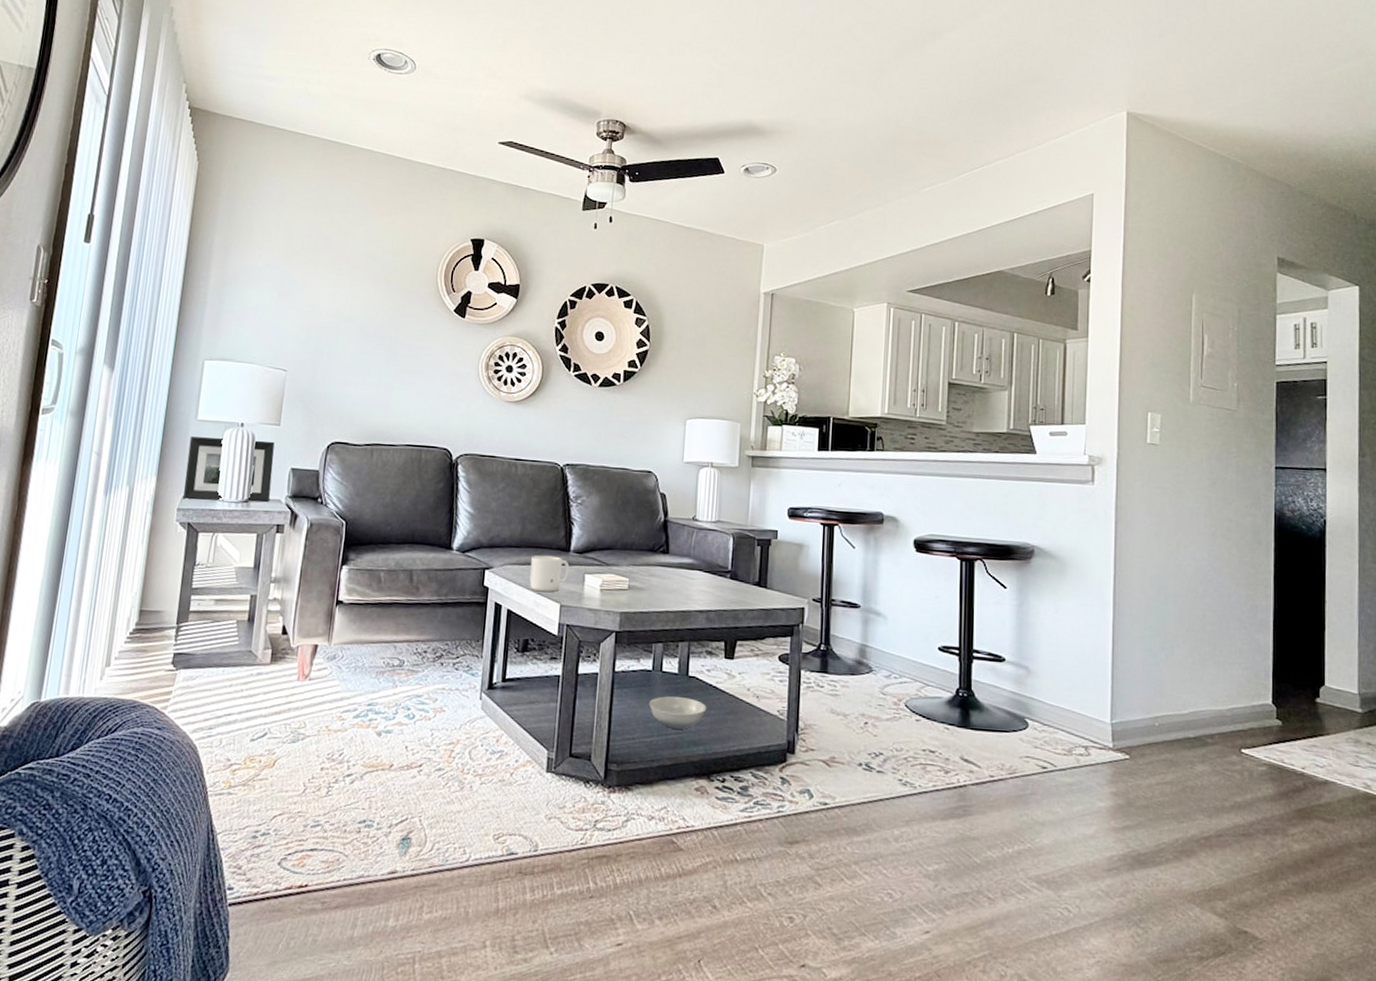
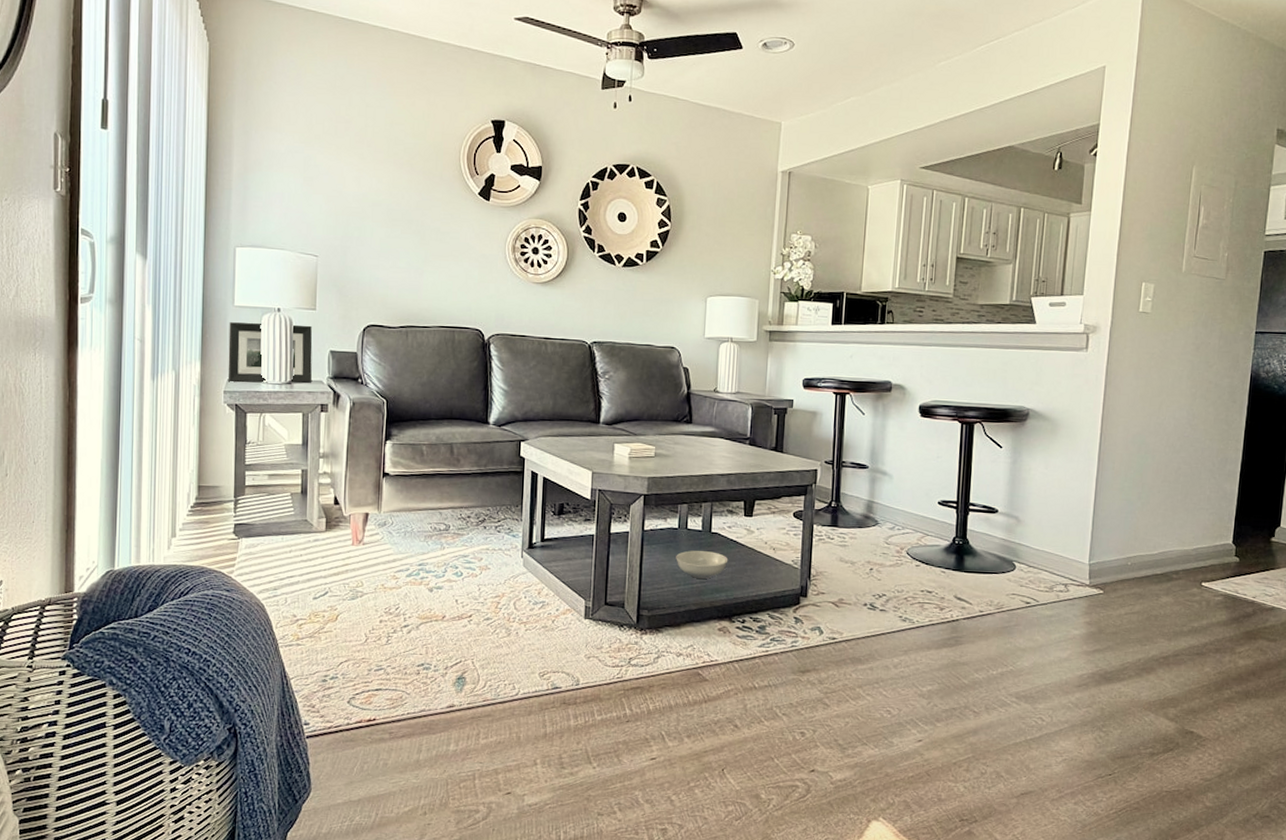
mug: present [529,555,570,593] -> none [563,427,600,461]

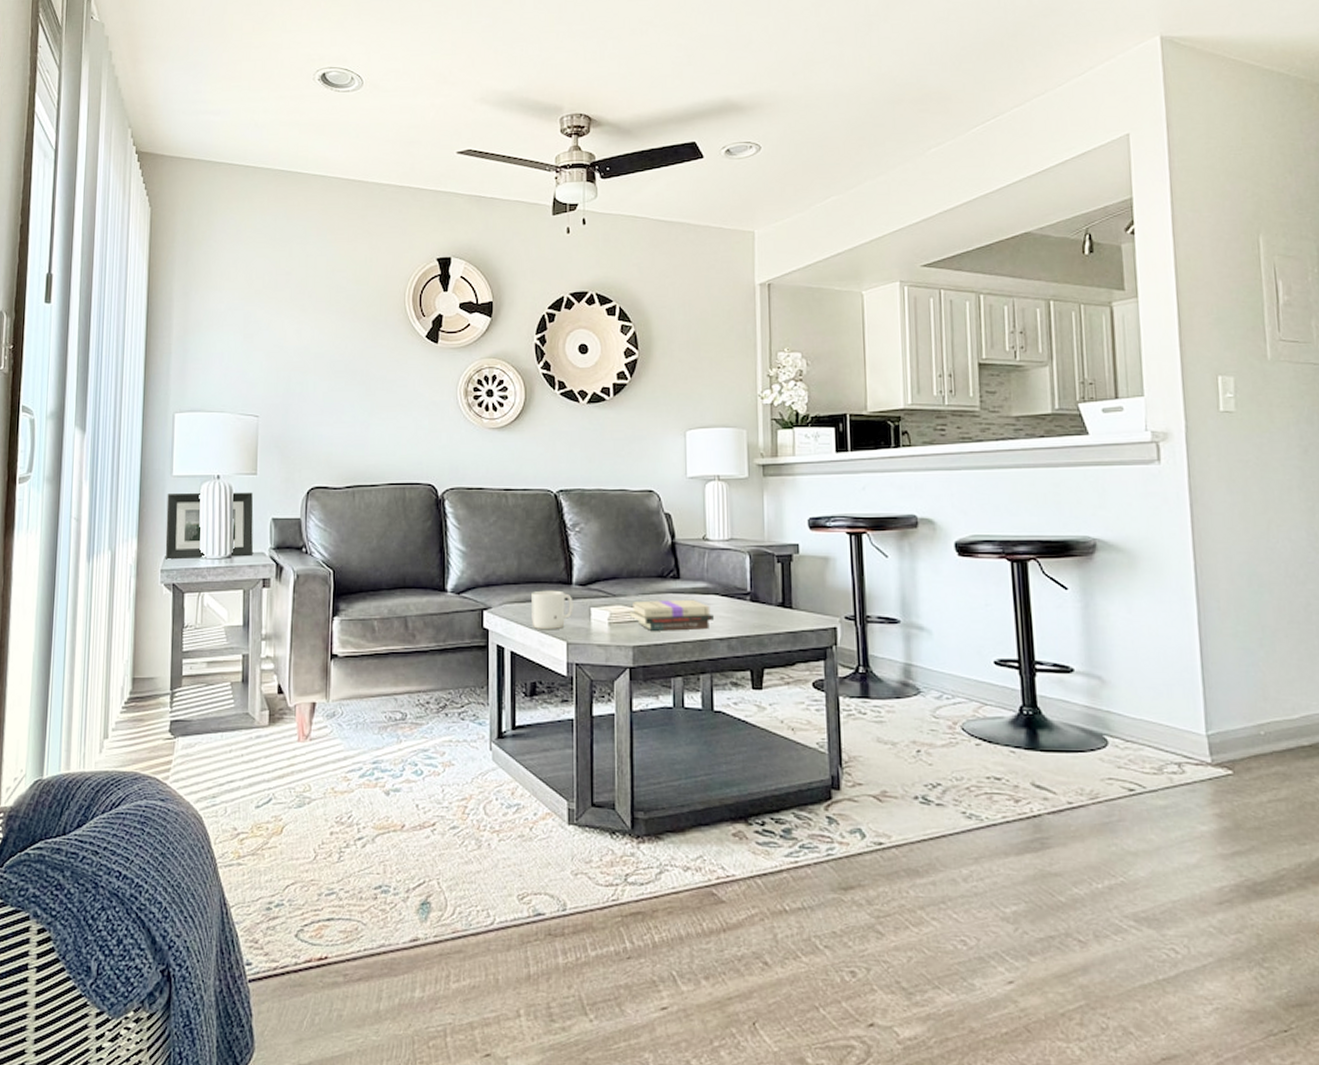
mug: none [563,427,600,461] -> present [531,590,573,630]
books: none [648,440,719,466] -> present [630,599,715,631]
bowl: present [676,550,729,580] -> none [673,733,738,771]

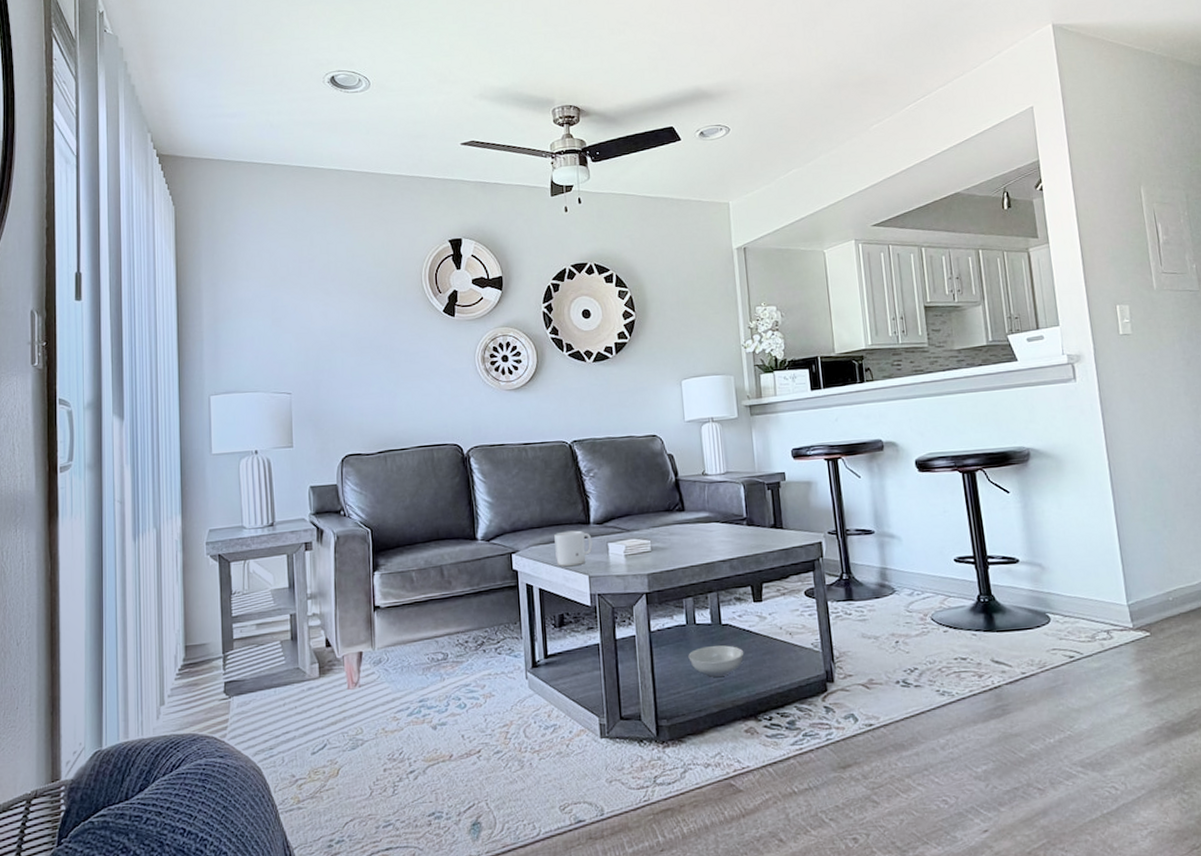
picture frame: present [165,492,254,560] -> none [208,463,293,533]
books: present [630,599,715,631] -> none [643,528,717,559]
bowl: none [673,733,738,771] -> present [688,645,744,678]

